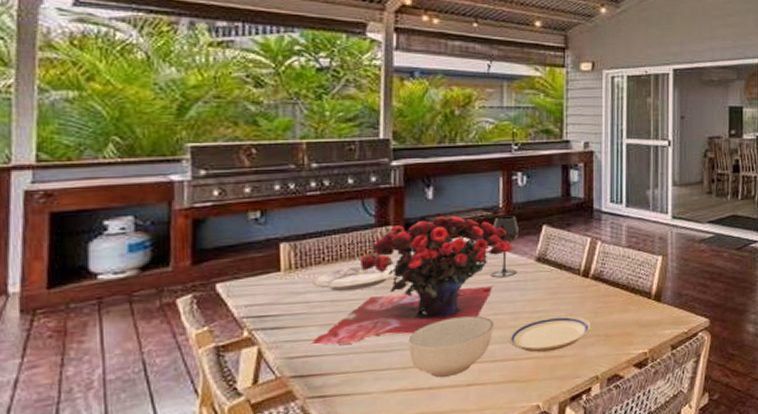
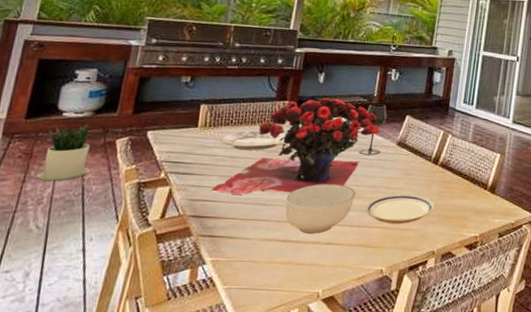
planter: none [78,285,147,361] -> present [36,124,90,181]

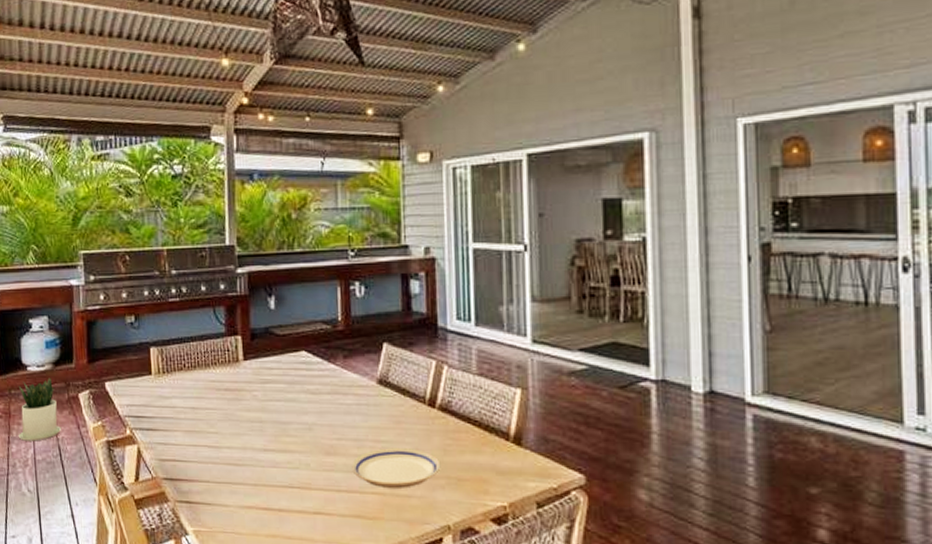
flower arrangement: present [211,97,380,195] -> none [178,327,353,453]
plate: present [220,130,286,150] -> none [177,375,245,399]
bowl: present [285,184,356,234] -> none [258,437,338,500]
wineglass: present [359,103,387,155] -> none [332,330,359,398]

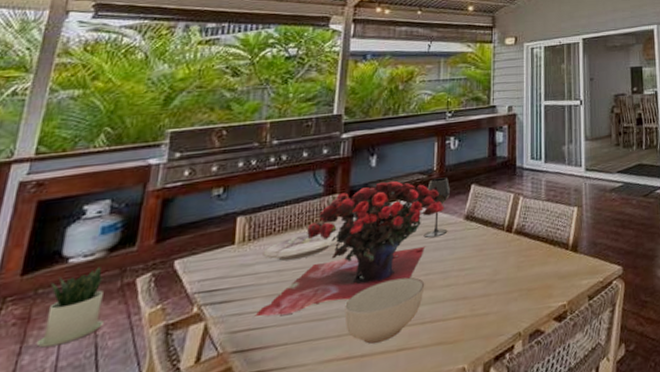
plate: none [177,375,245,399] -> present [262,232,338,261]
flower arrangement: none [178,327,353,453] -> present [255,180,444,317]
bowl: none [258,437,338,500] -> present [344,277,425,344]
wineglass: none [332,330,359,398] -> present [423,177,450,238]
plate: present [352,448,441,488] -> none [437,270,515,312]

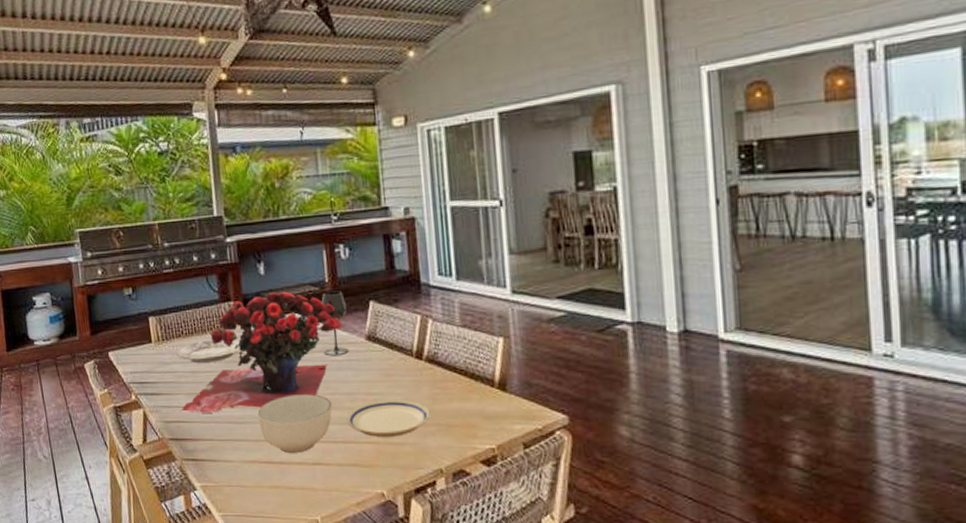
planter: present [35,266,104,348] -> none [27,351,70,411]
plate: none [437,270,515,312] -> present [346,399,431,437]

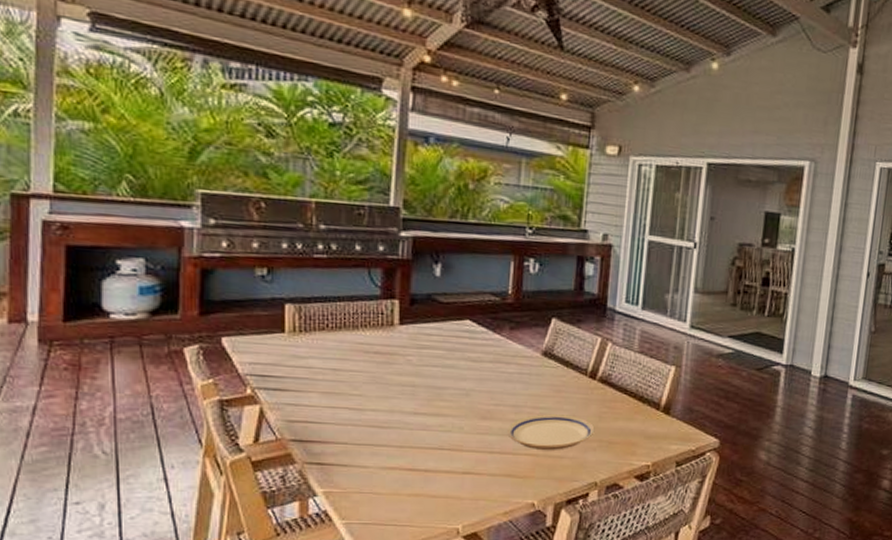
plate: present [176,339,241,363] -> none [316,337,398,362]
flower arrangement: present [181,291,342,413] -> none [312,295,519,415]
bowl: present [257,394,332,453] -> none [407,402,495,461]
wineglass: present [321,291,349,355] -> none [494,303,527,367]

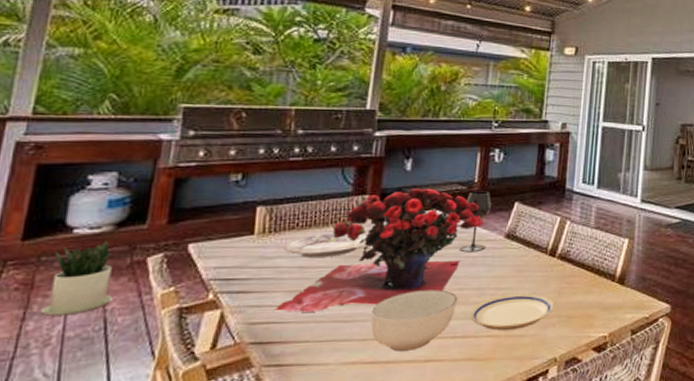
planter: none [91,328,155,398] -> present [40,241,112,316]
flower arrangement: none [312,295,519,415] -> present [274,188,484,312]
plate: none [316,337,398,362] -> present [284,233,367,257]
bowl: none [407,402,495,461] -> present [370,289,458,351]
wineglass: none [494,303,527,367] -> present [459,191,491,251]

